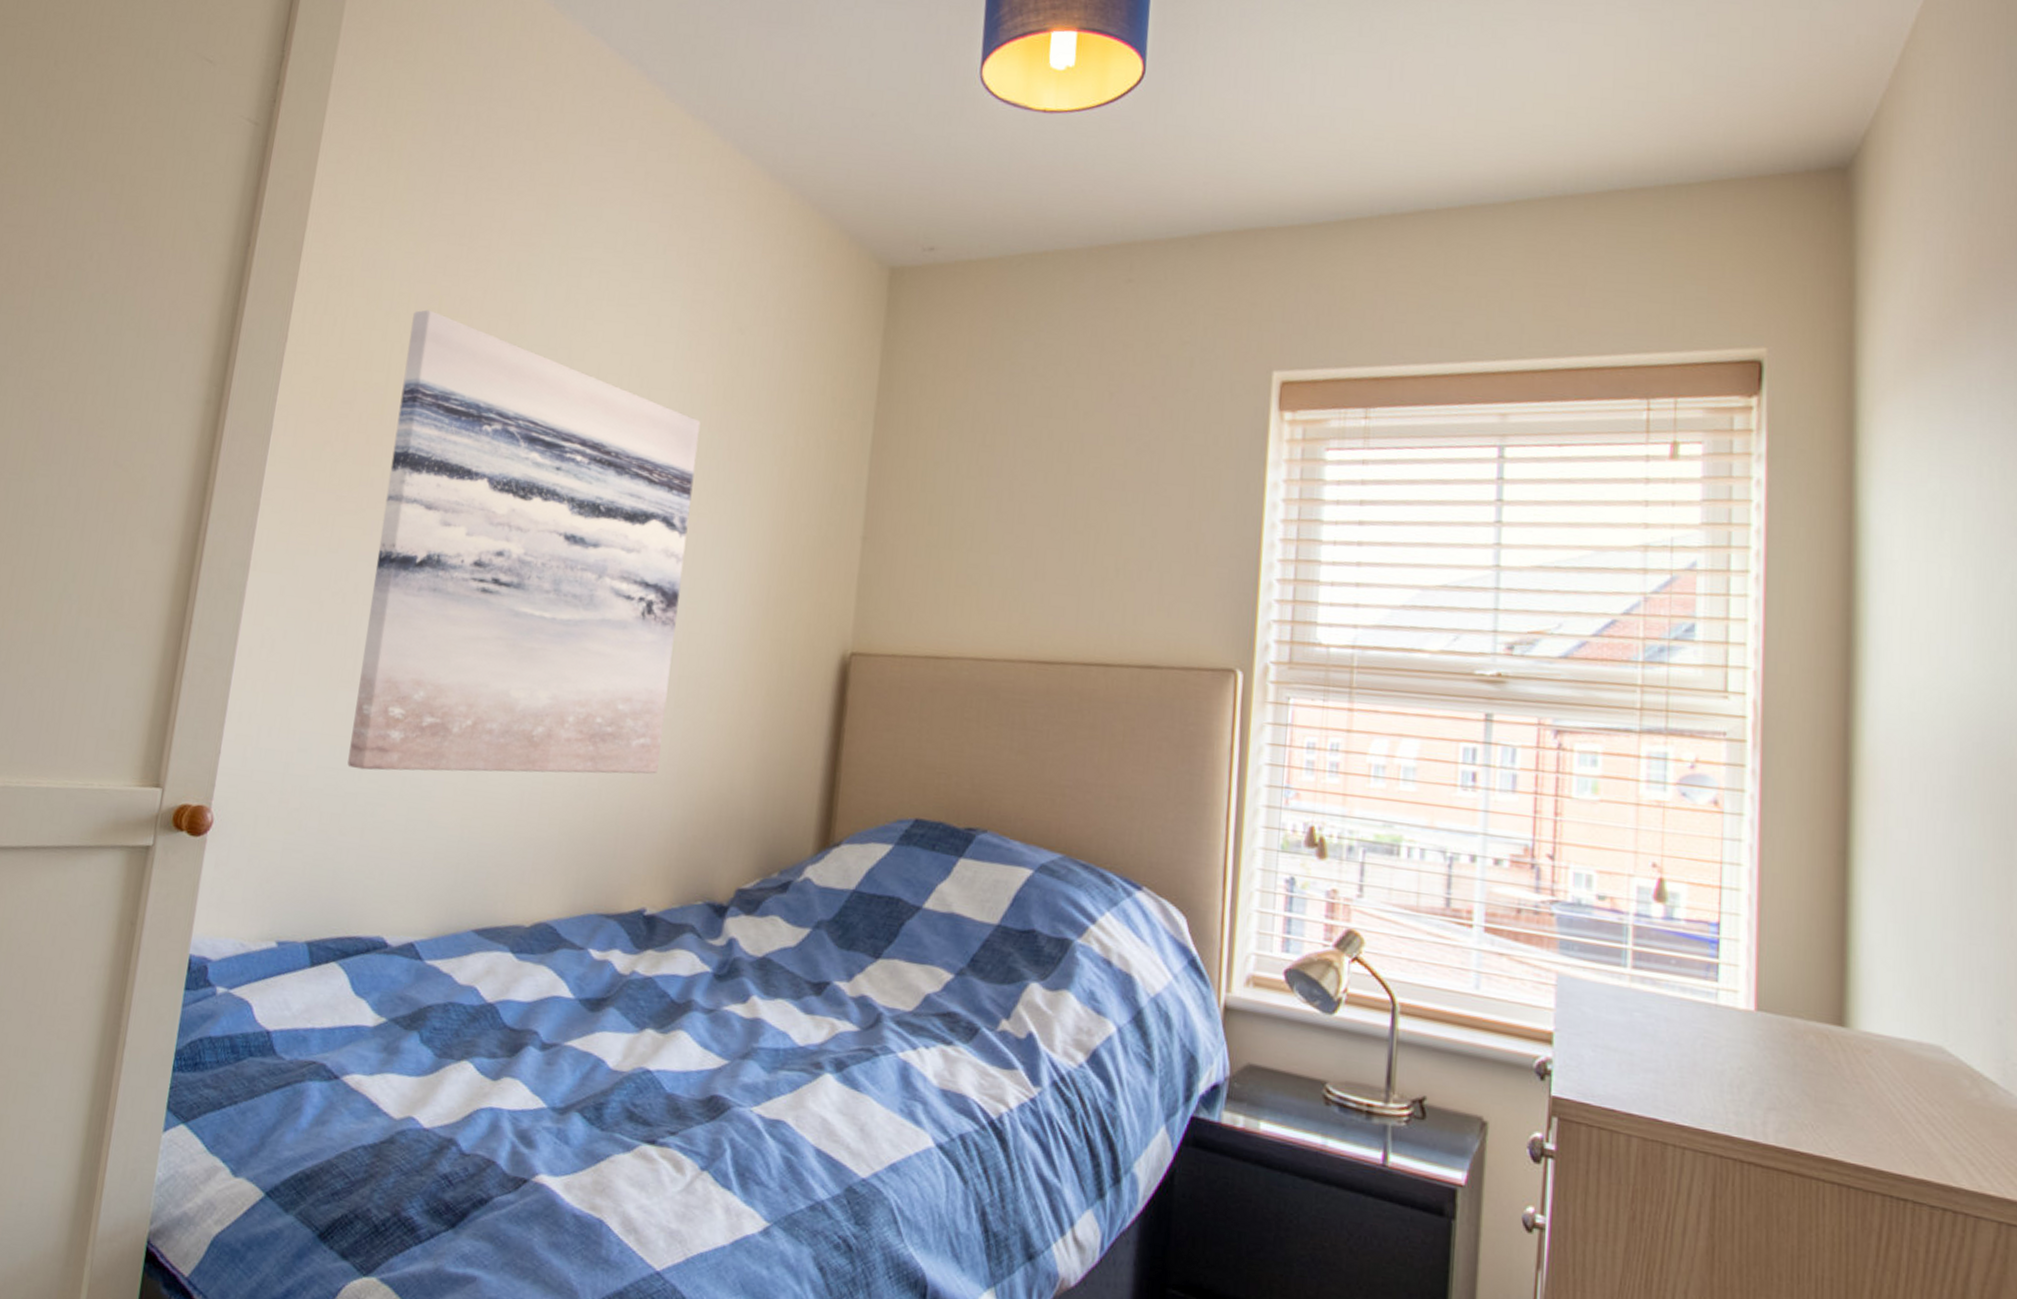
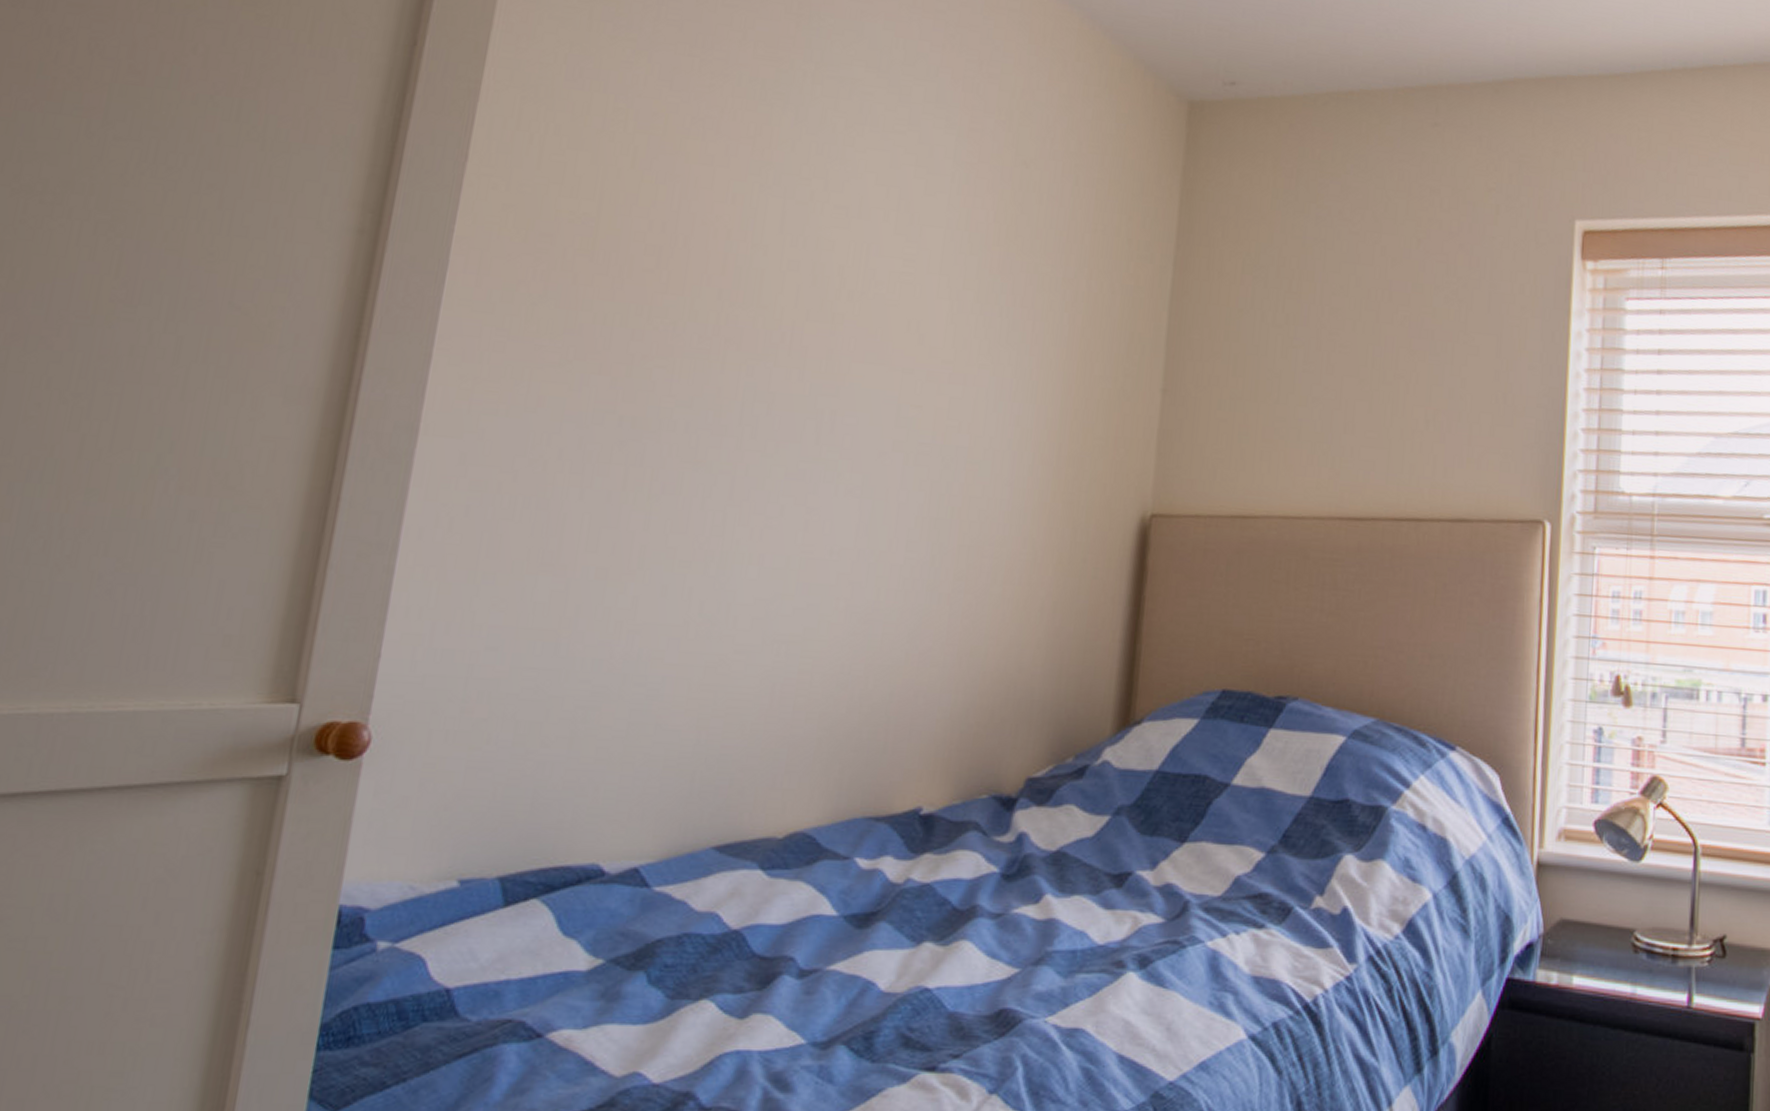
wall art: present [347,310,701,774] -> none [551,129,981,669]

